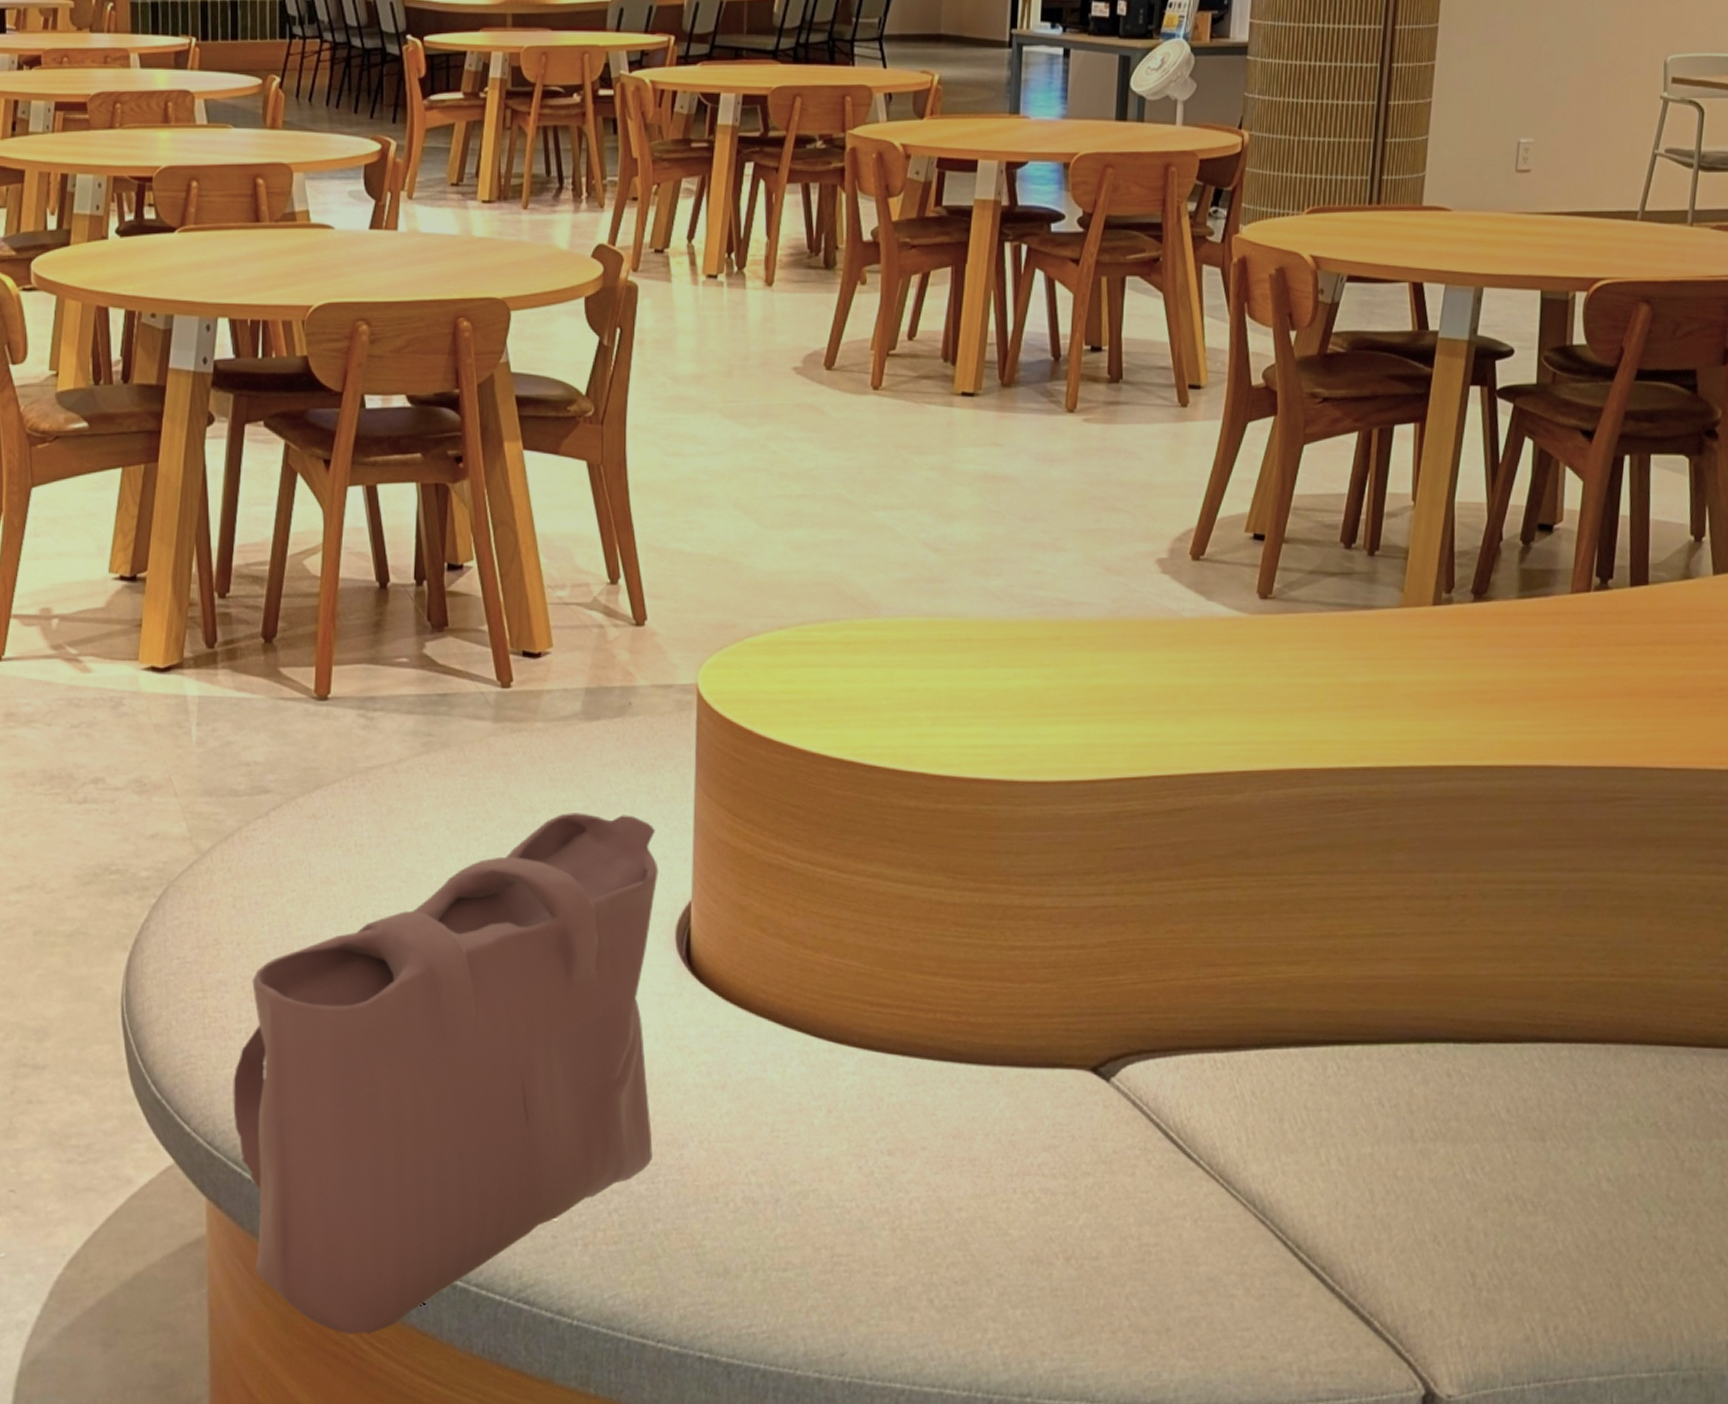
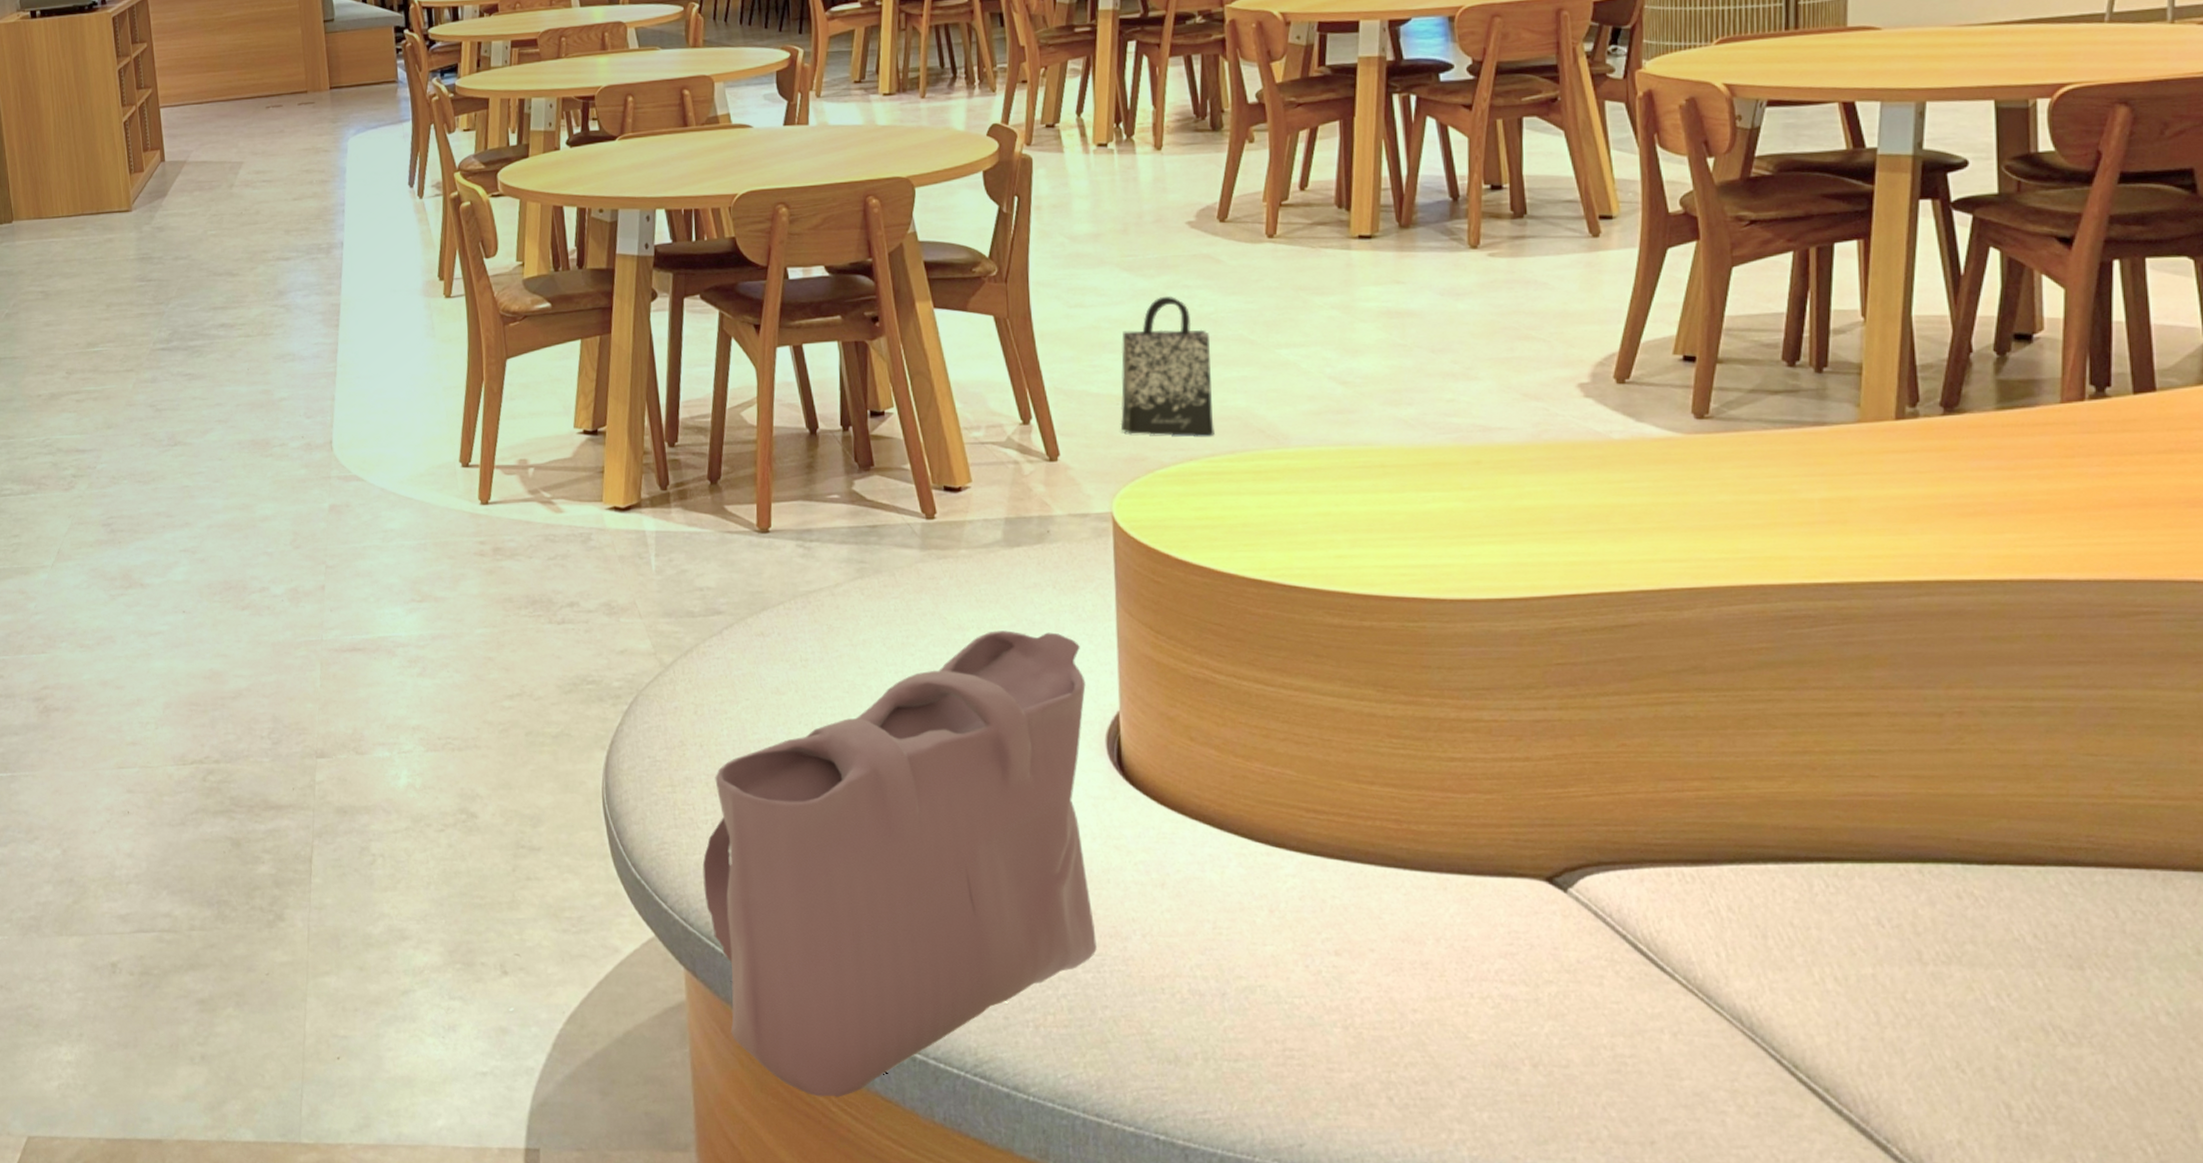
shopping bag: none [711,448,808,603] -> present [1120,295,1215,436]

